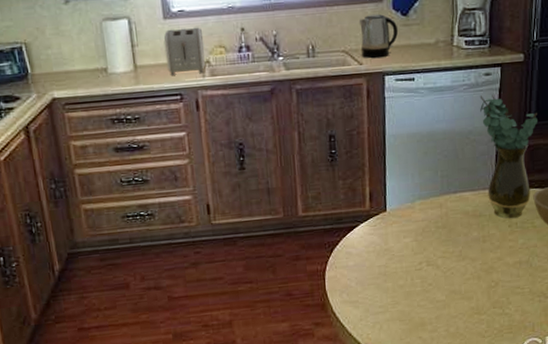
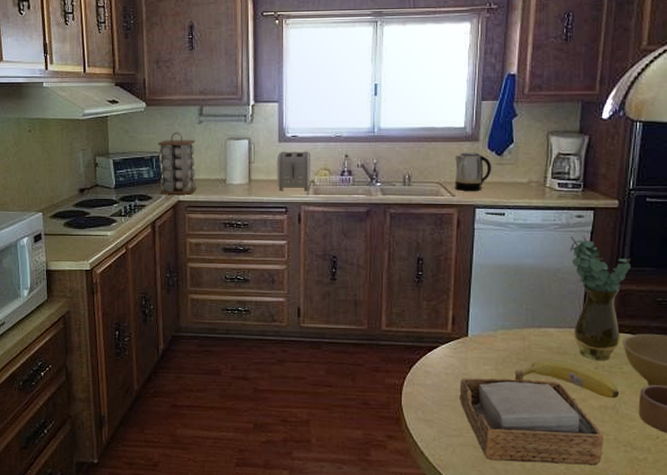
spice rack: none [17,16,74,93] -> present [157,132,197,196]
napkin holder: none [382,244,520,331] -> present [459,378,603,466]
fruit: none [434,222,532,254] -> present [514,358,619,399]

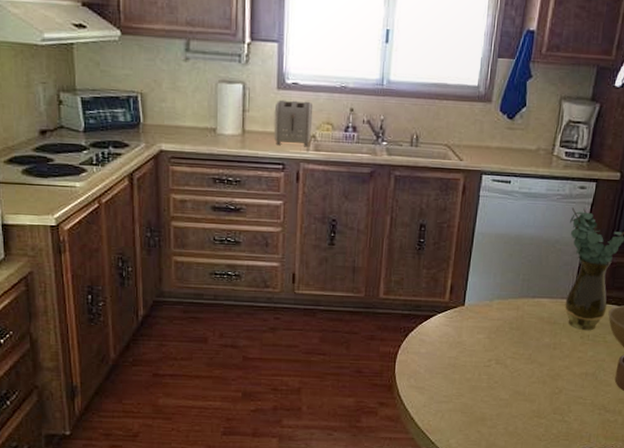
spice rack: present [157,132,197,196] -> none [135,69,183,145]
kettle: present [454,151,492,191] -> none [462,113,503,156]
napkin holder: present [459,378,603,466] -> none [451,346,581,427]
fruit: present [514,358,619,399] -> none [505,328,600,366]

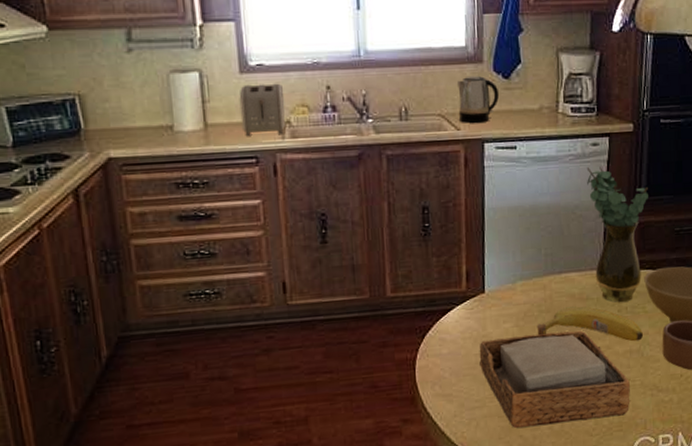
napkin holder: none [451,346,581,427] -> present [479,330,630,428]
kettle: none [462,113,503,156] -> present [457,75,500,123]
fruit: none [505,328,600,366] -> present [536,306,643,342]

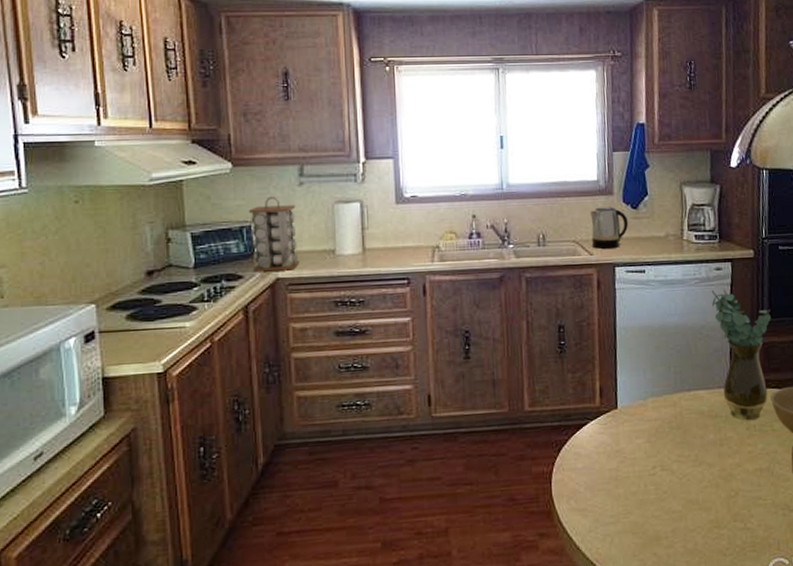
spice rack: none [70,65,134,152] -> present [248,196,300,273]
toaster: present [239,83,285,136] -> none [394,212,435,259]
napkin holder: present [479,330,630,428] -> none [612,447,763,546]
fruit: present [536,306,643,342] -> none [668,423,772,460]

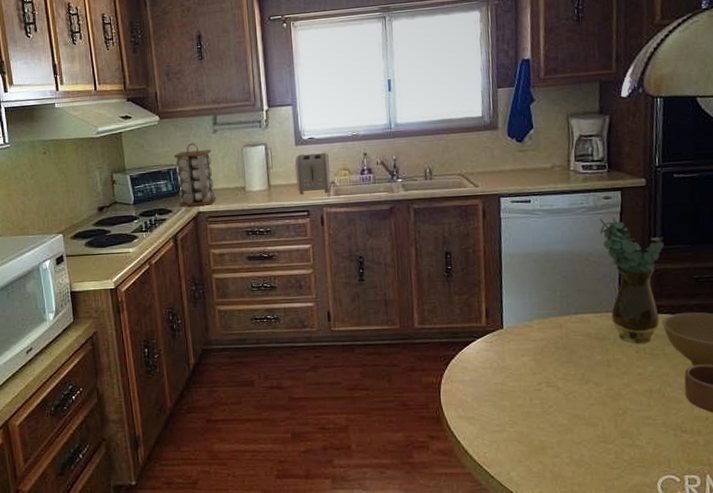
toaster: none [394,212,435,259] -> present [295,152,331,194]
kettle: present [590,206,629,249] -> none [475,140,514,181]

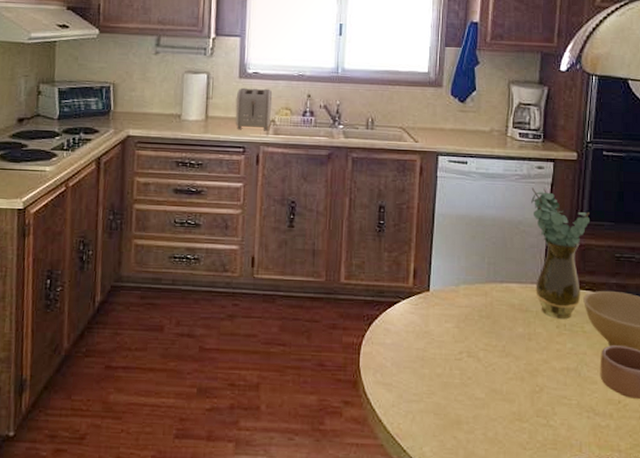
spice rack: present [173,143,217,207] -> none [108,62,151,130]

